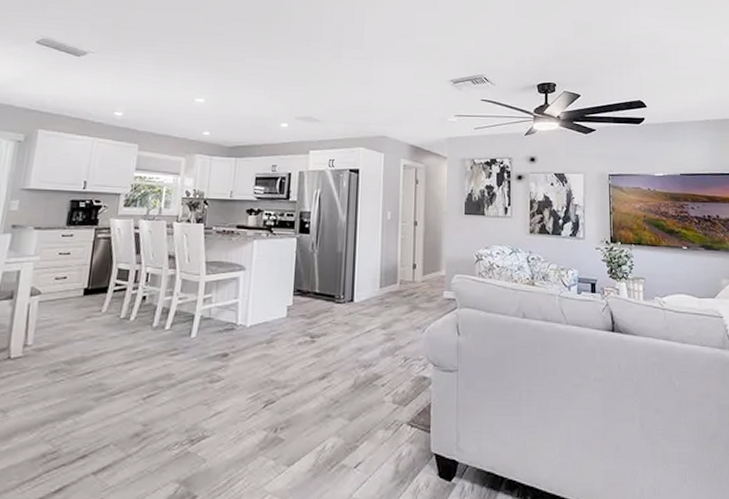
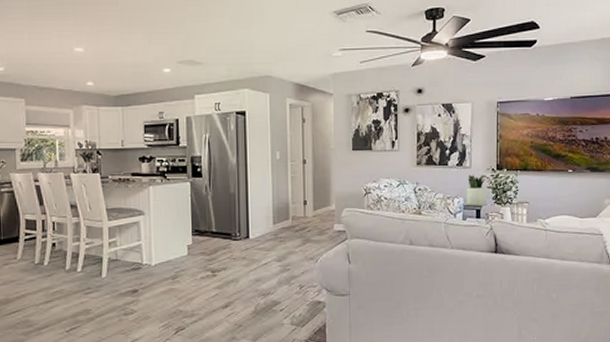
planter: none [580,245,603,281] -> present [465,174,488,207]

